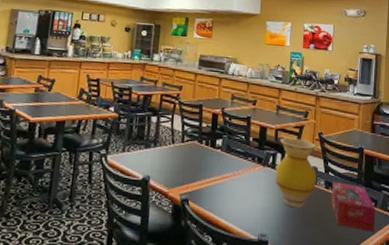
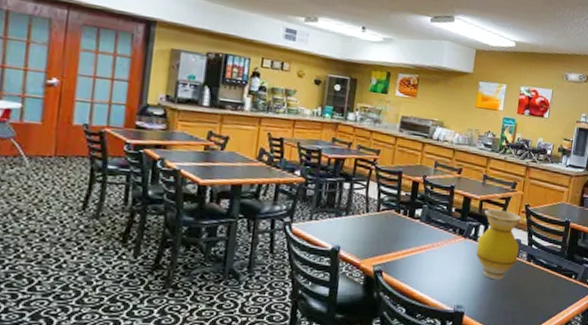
tissue box: present [331,181,376,232] -> none [531,254,575,303]

